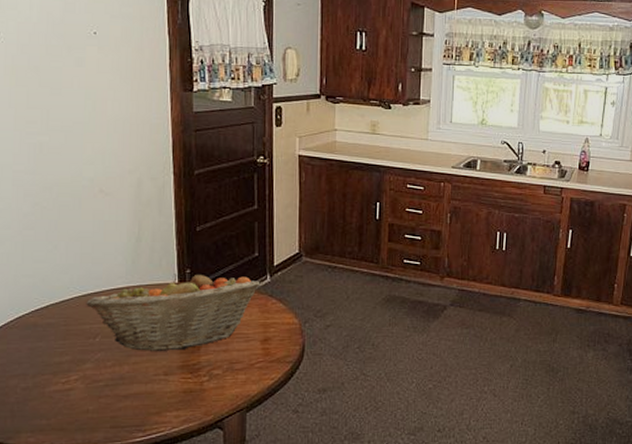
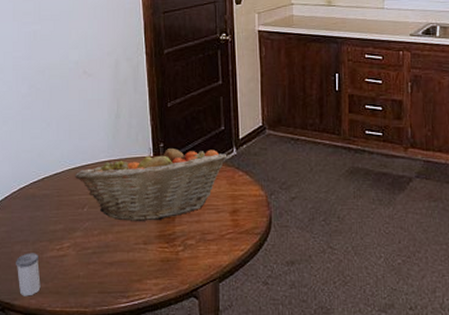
salt shaker: none [11,387,42,435] -> present [16,253,41,296]

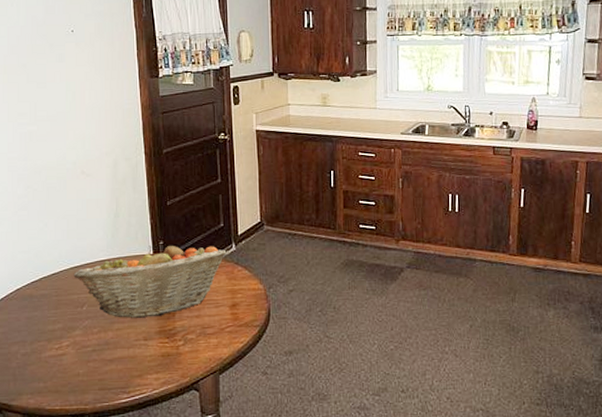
salt shaker: present [16,253,41,296] -> none [13,353,39,397]

